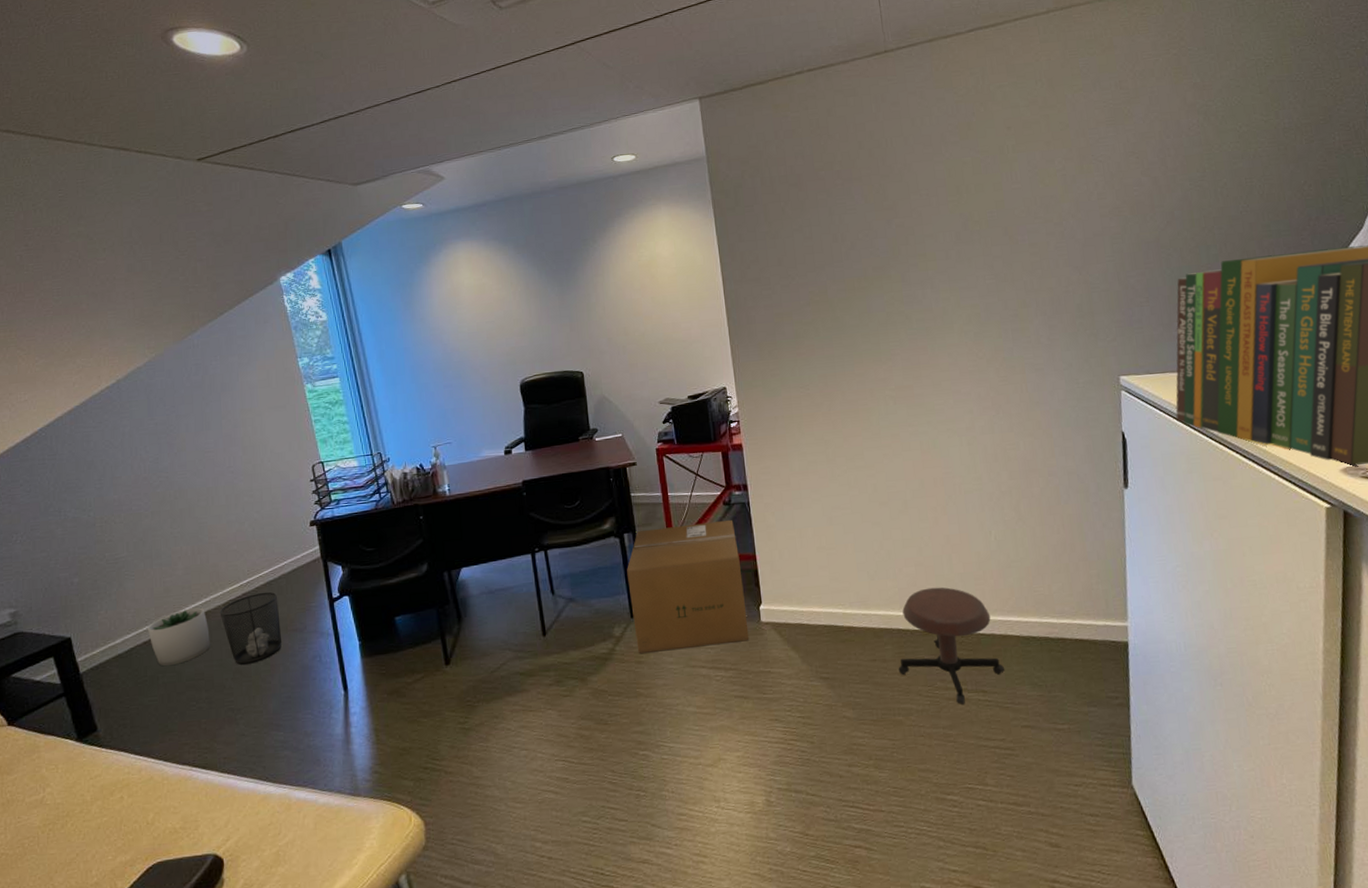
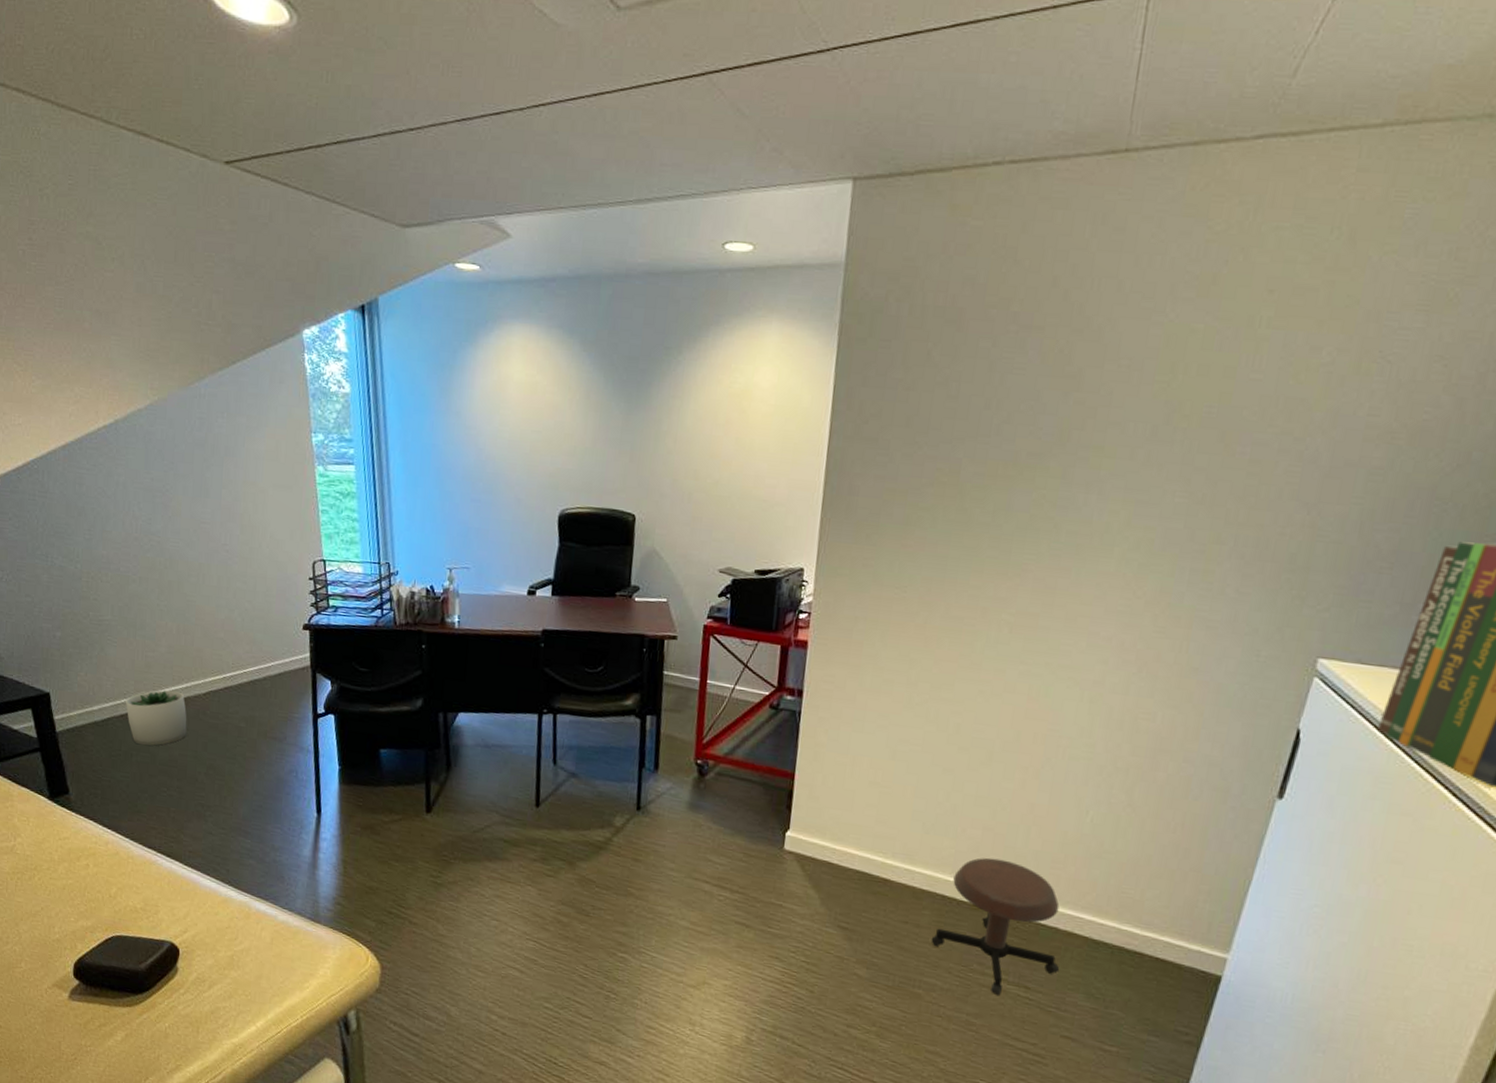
waste bin: present [219,591,282,665] -> none [199,690,261,763]
box: present [627,519,749,653] -> none [637,716,777,867]

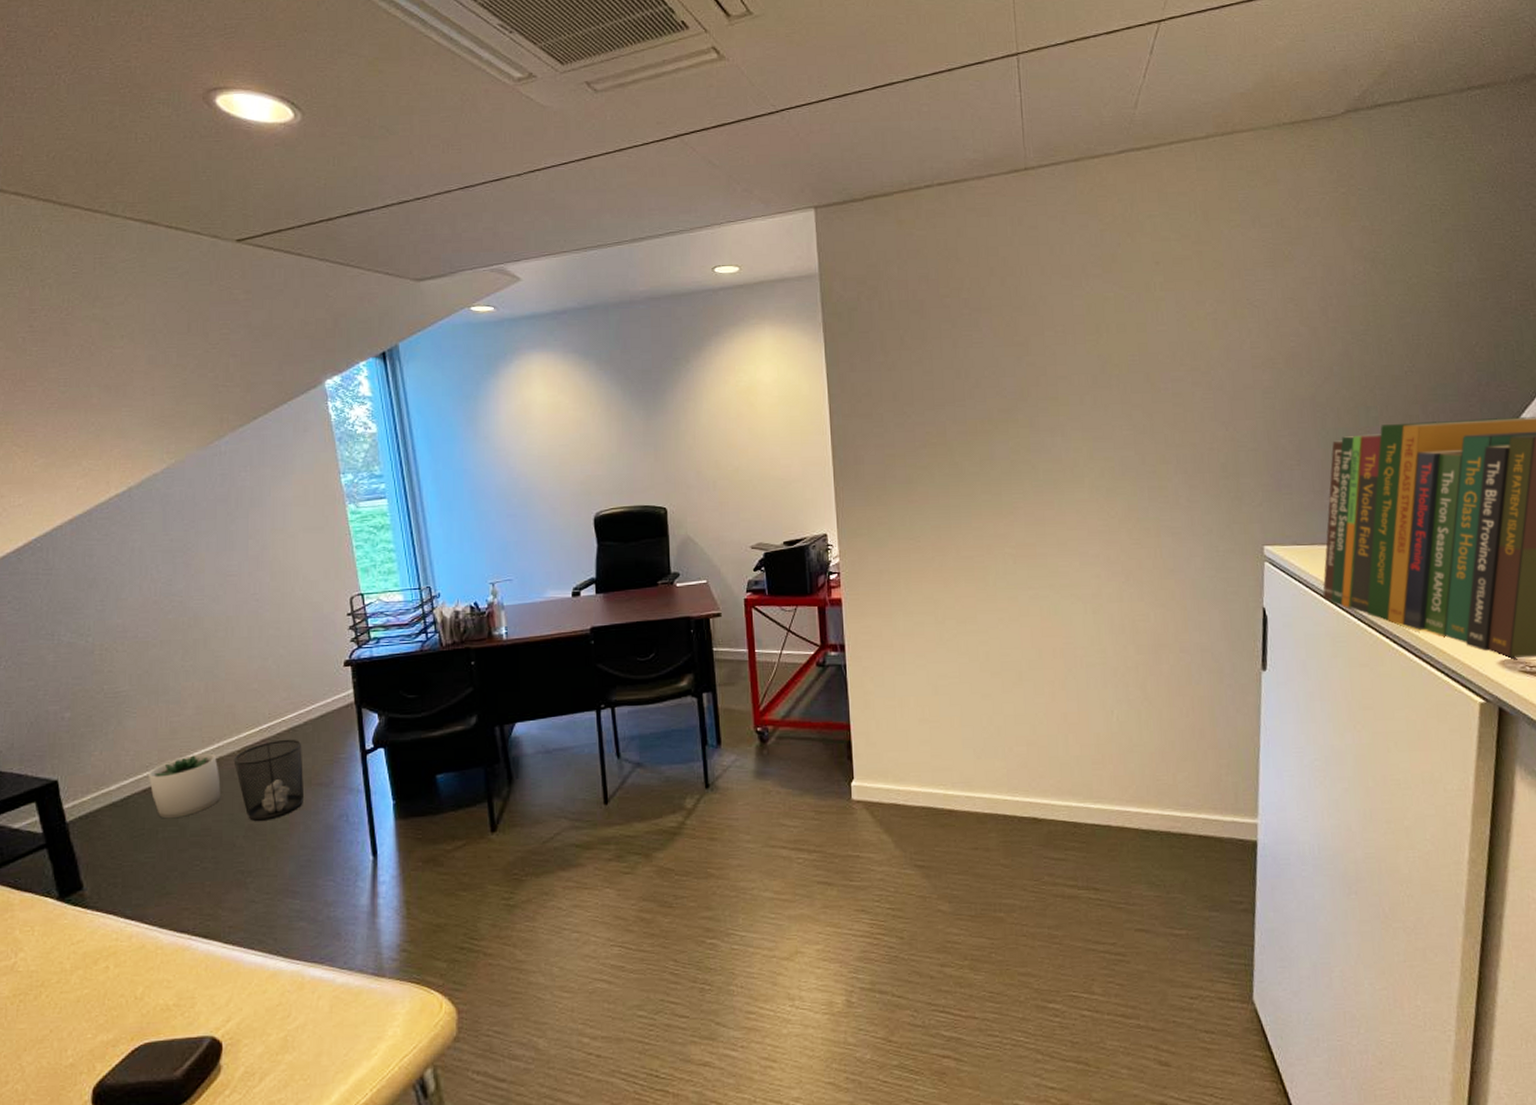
waste bin: none [199,690,261,763] -> present [233,739,303,821]
stool: present [931,857,1060,995] -> none [1002,770,1121,902]

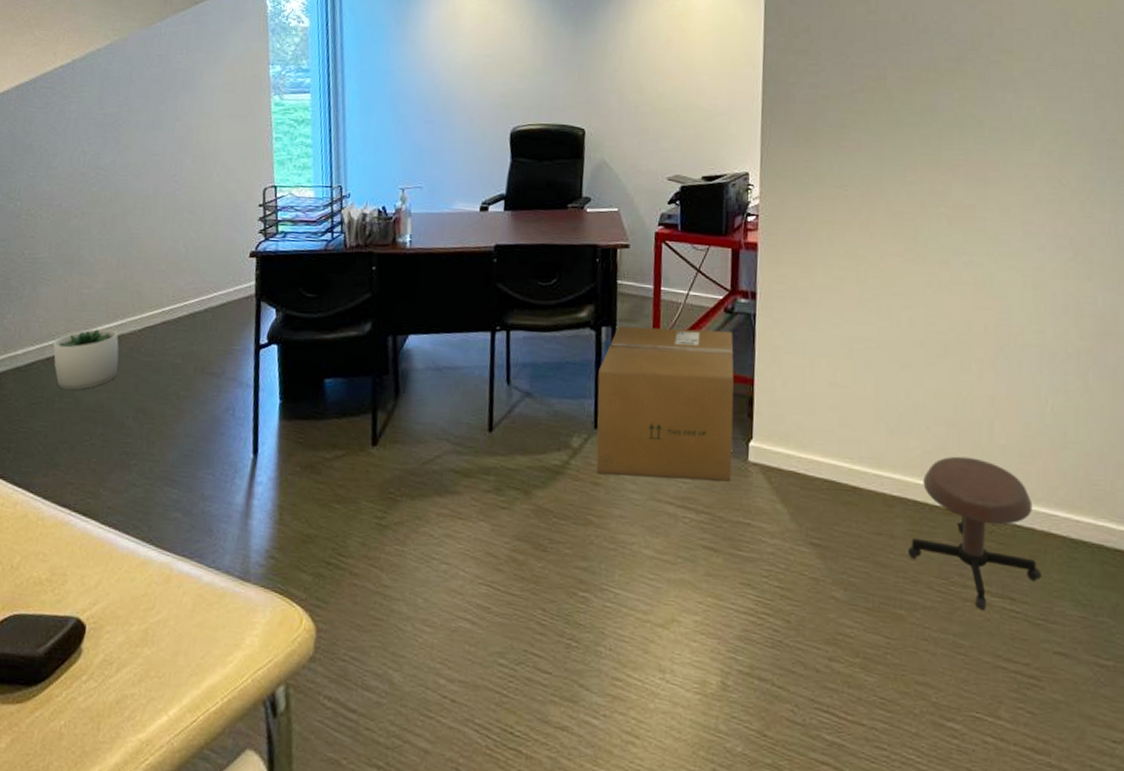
waste bin: present [233,739,303,821] -> none [133,323,200,404]
box: none [704,683,838,829] -> present [596,326,734,482]
stool: none [1002,770,1121,902] -> present [907,456,1043,610]

